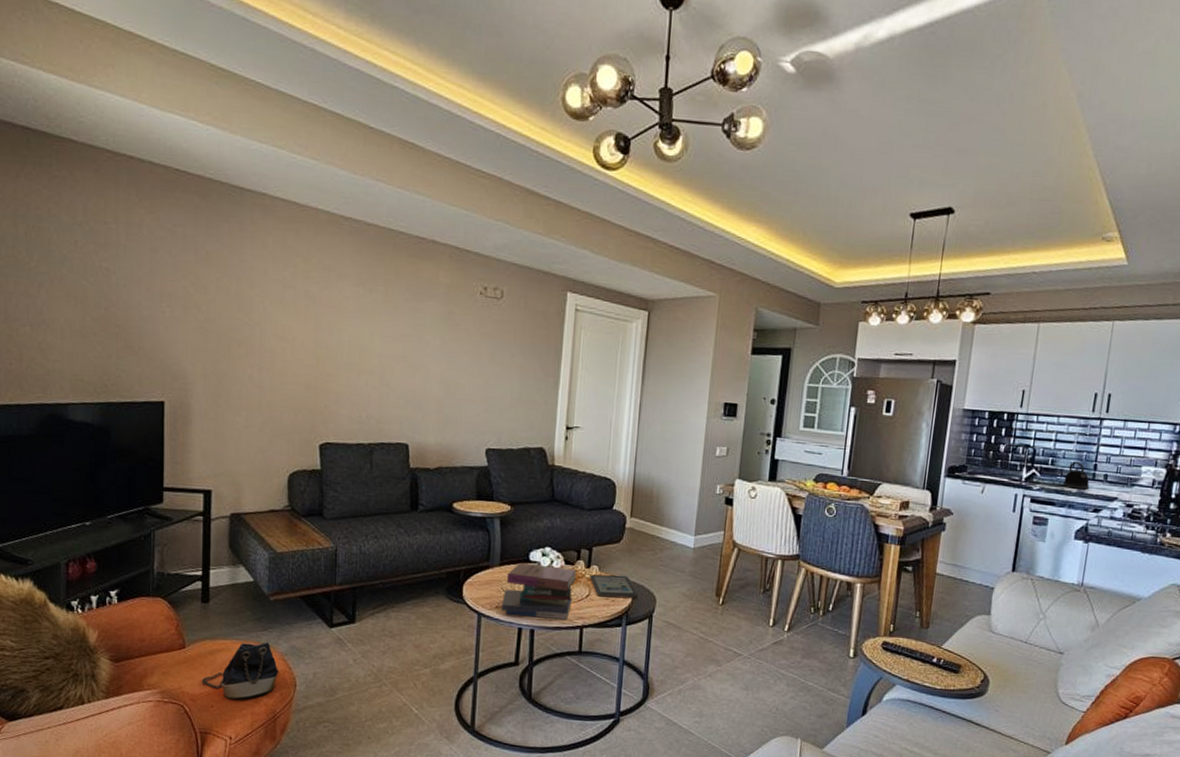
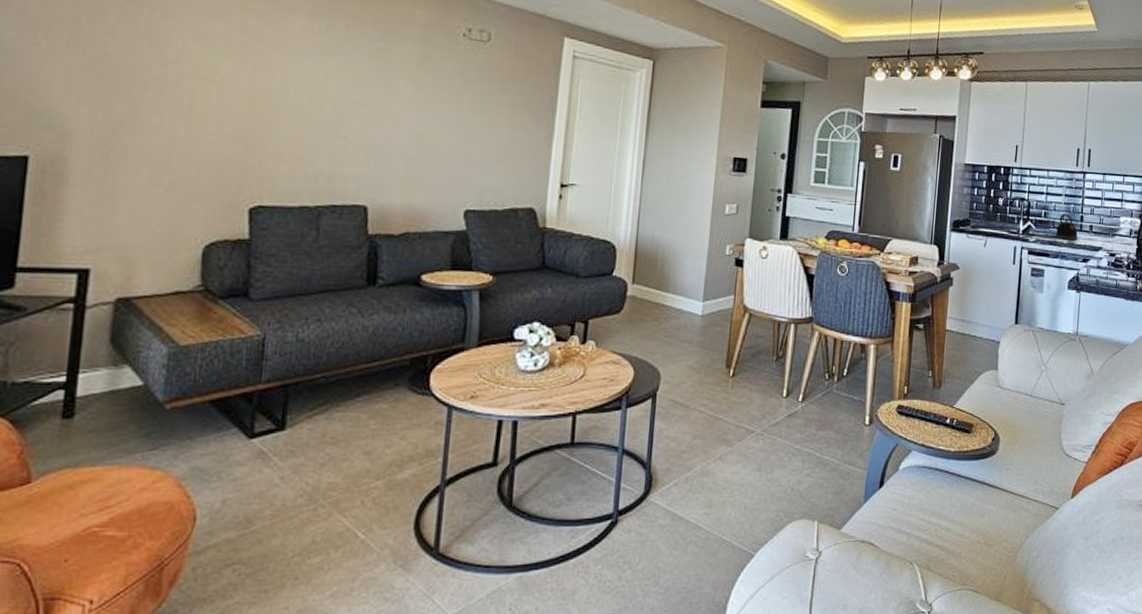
handbag: present [201,642,280,701] -> none [51,464,173,549]
books: present [502,562,577,620] -> none [478,342,570,406]
tablet: present [590,574,639,599] -> none [585,350,641,377]

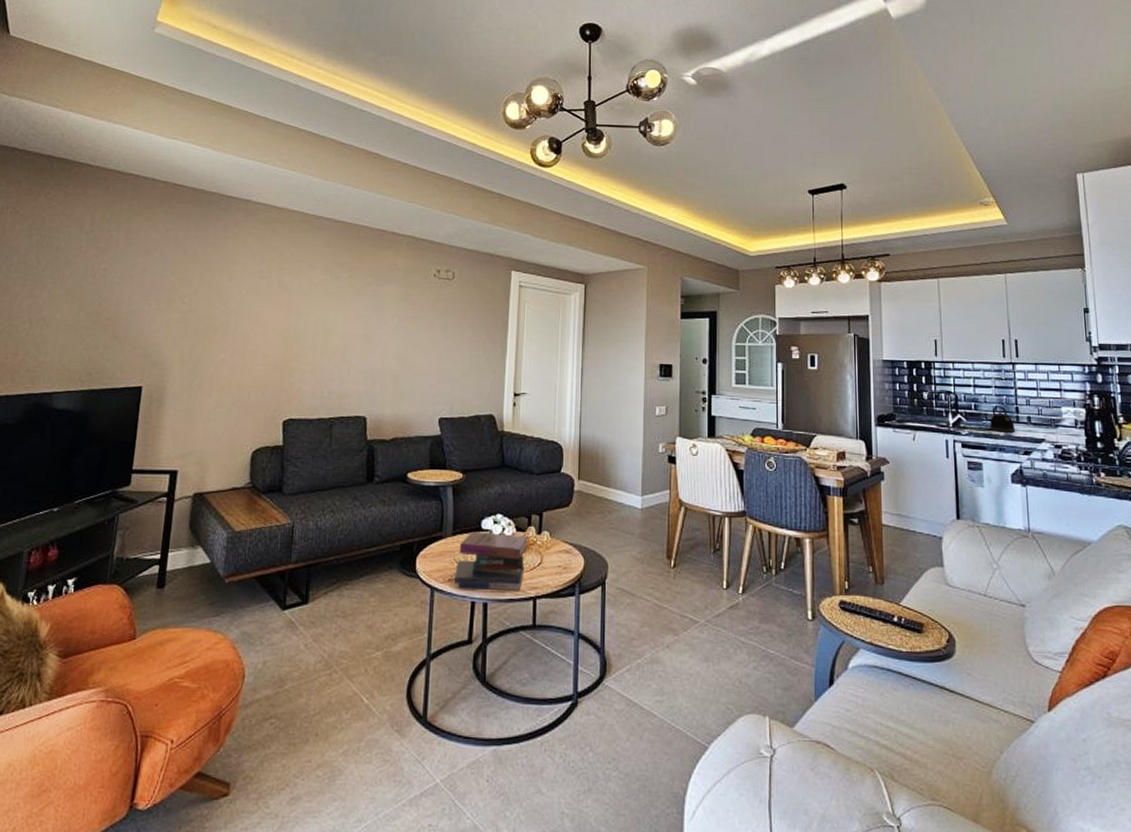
books: none [478,342,570,406] -> present [454,531,528,591]

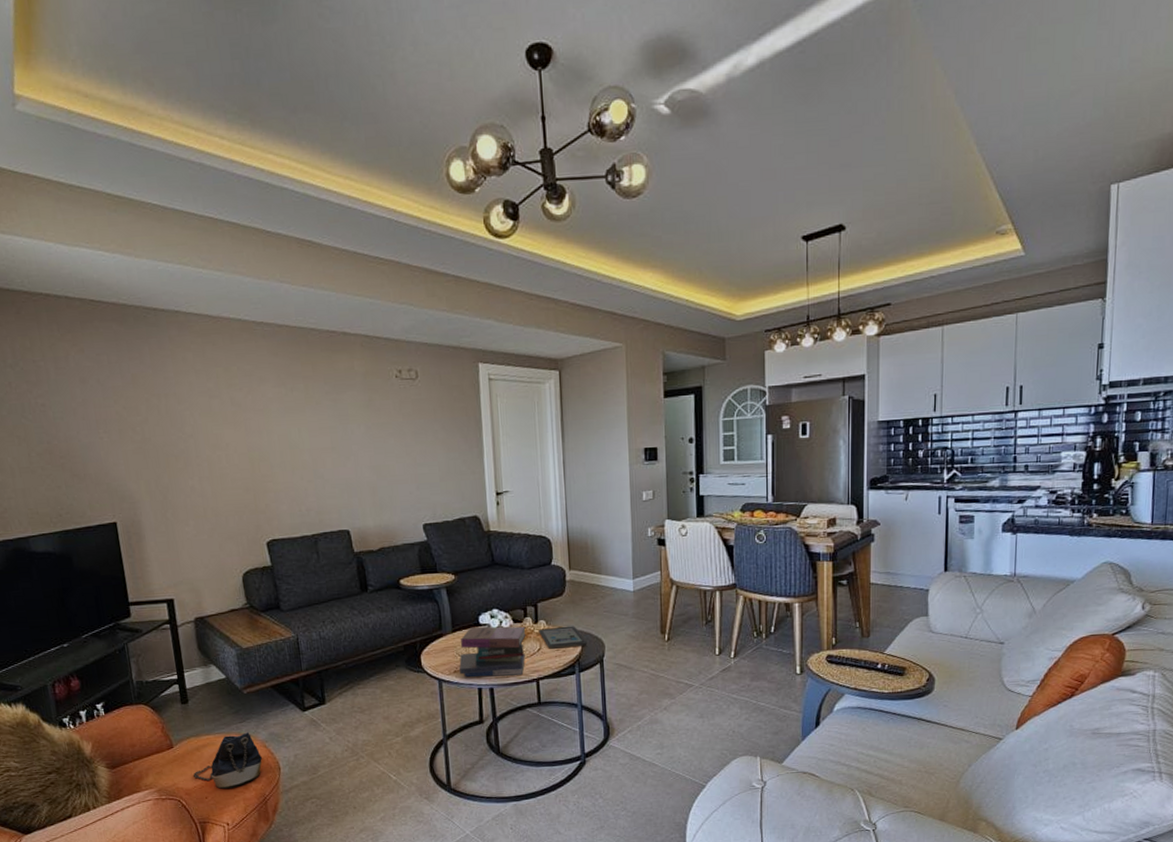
handbag: none [148,628,229,697] -> present [192,732,263,790]
tablet: none [541,540,590,565] -> present [539,626,587,649]
kettle: present [990,406,1015,432] -> none [985,457,1011,484]

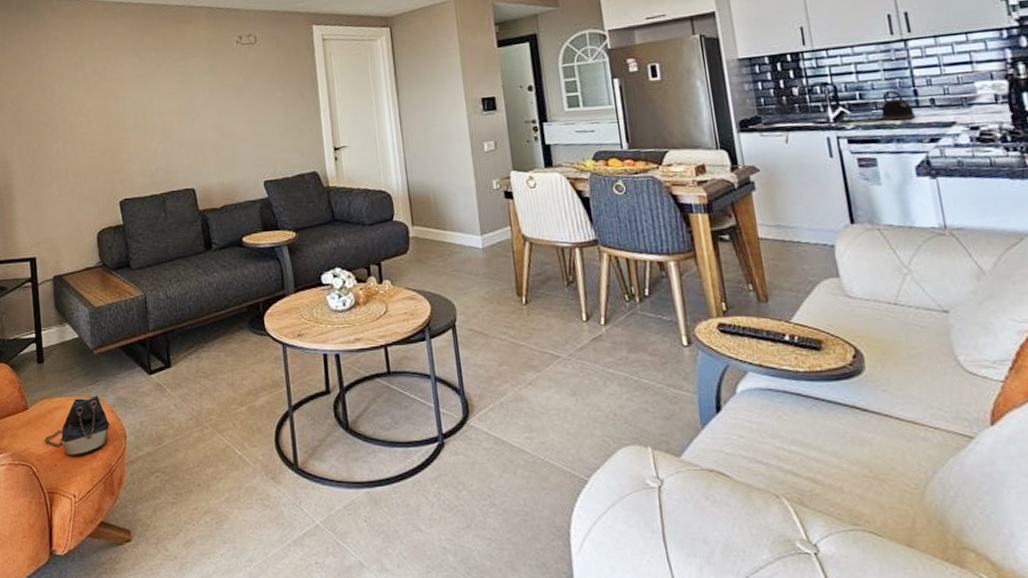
books: present [459,626,526,677] -> none [303,286,372,342]
tablet: present [539,626,587,649] -> none [384,286,437,312]
kettle: none [985,457,1011,484] -> present [881,91,915,121]

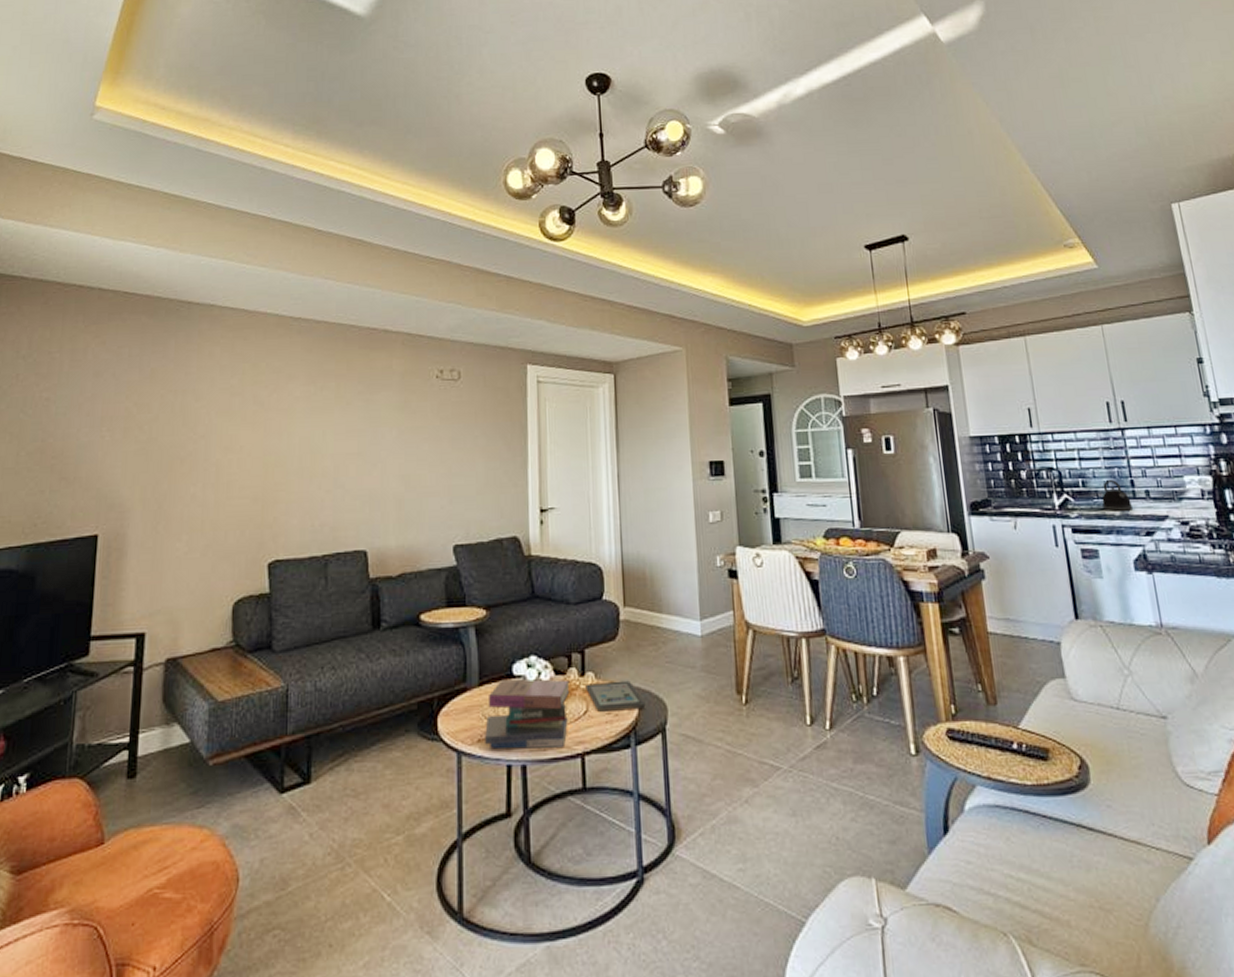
handbag: present [44,395,110,457] -> none [121,823,219,912]
books: none [303,286,372,342] -> present [485,678,570,749]
tablet: none [384,286,437,312] -> present [585,680,646,712]

